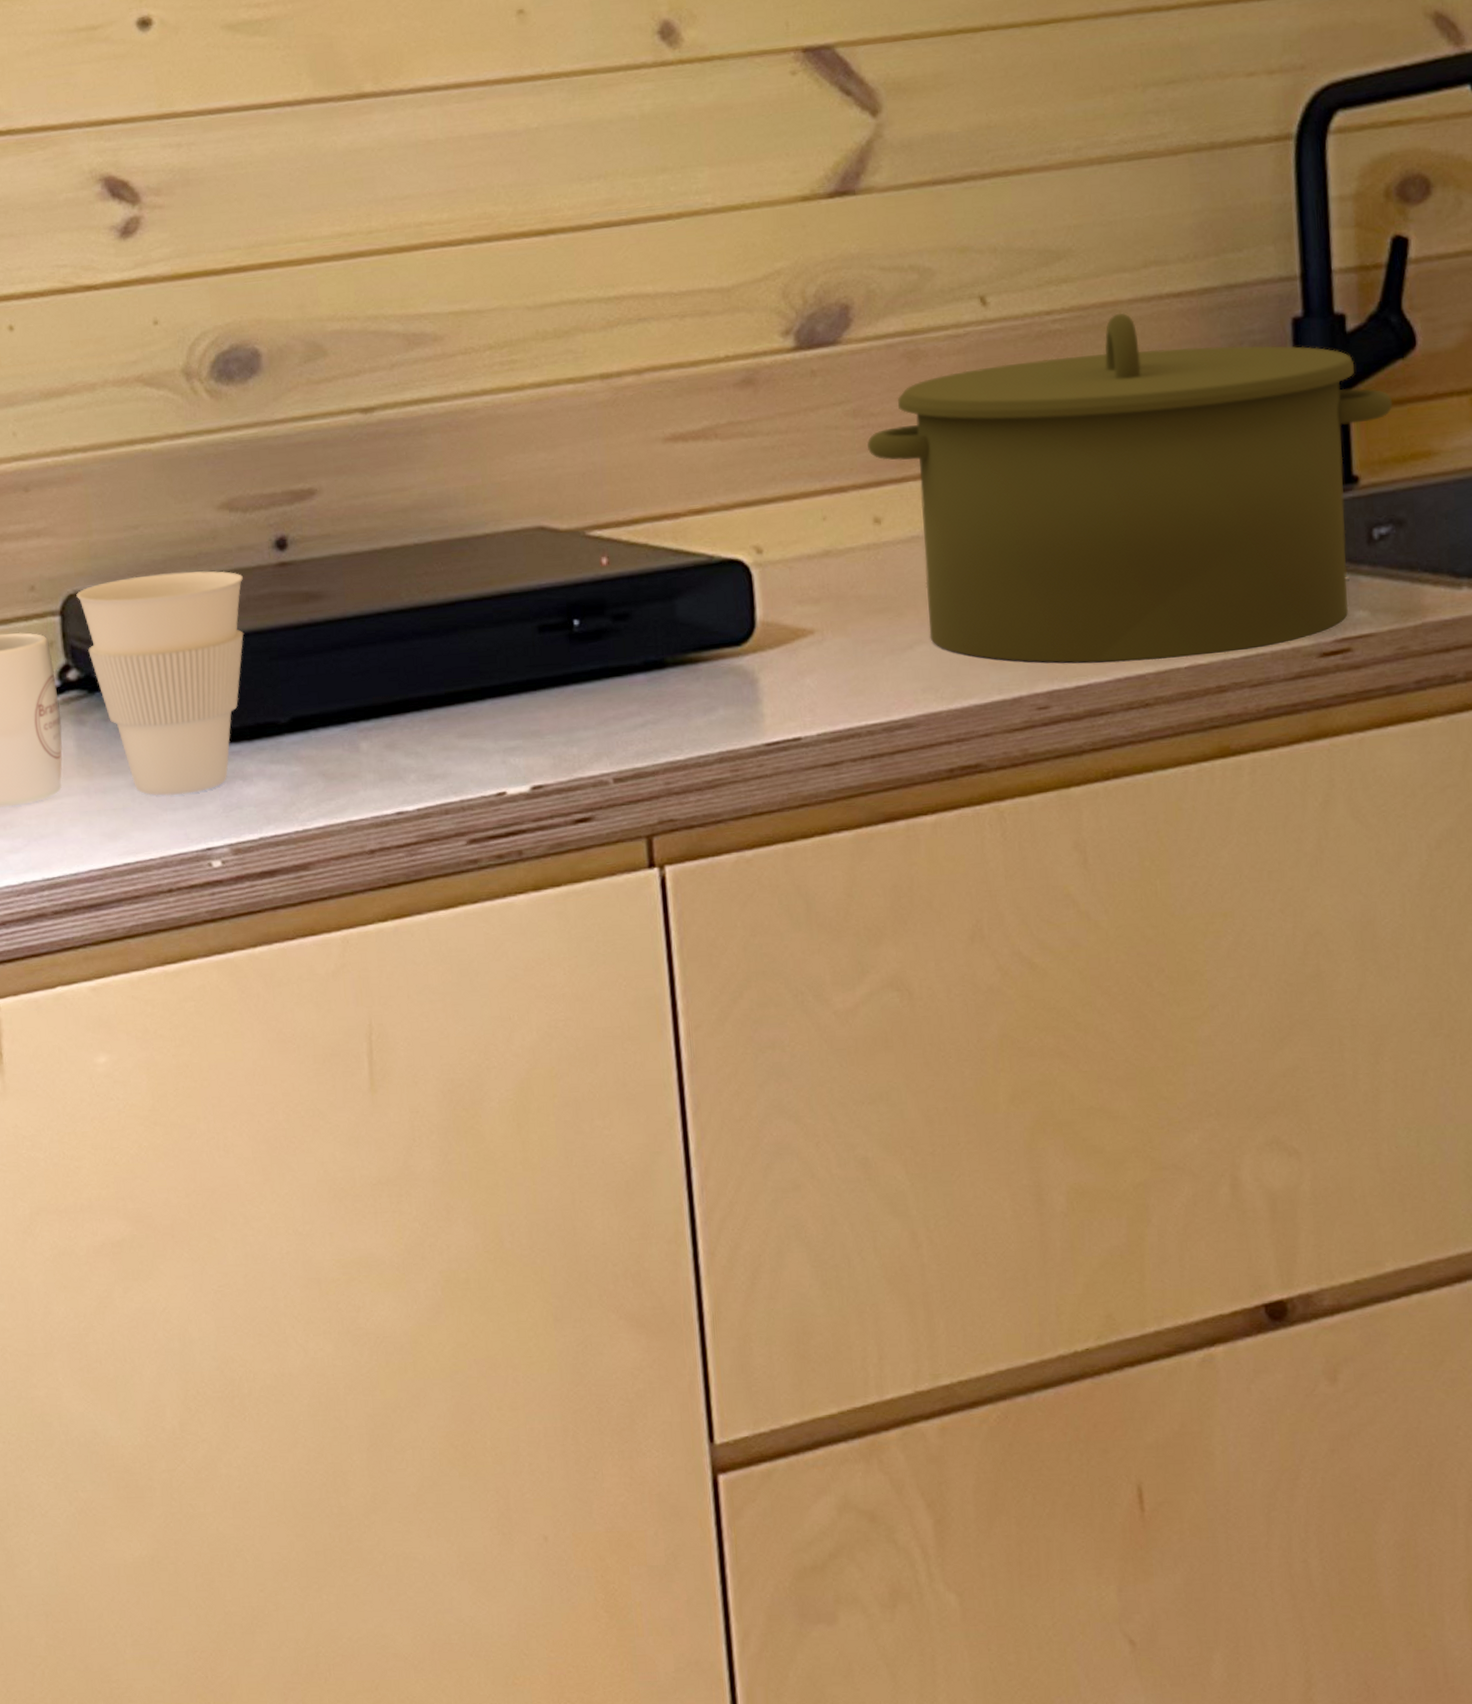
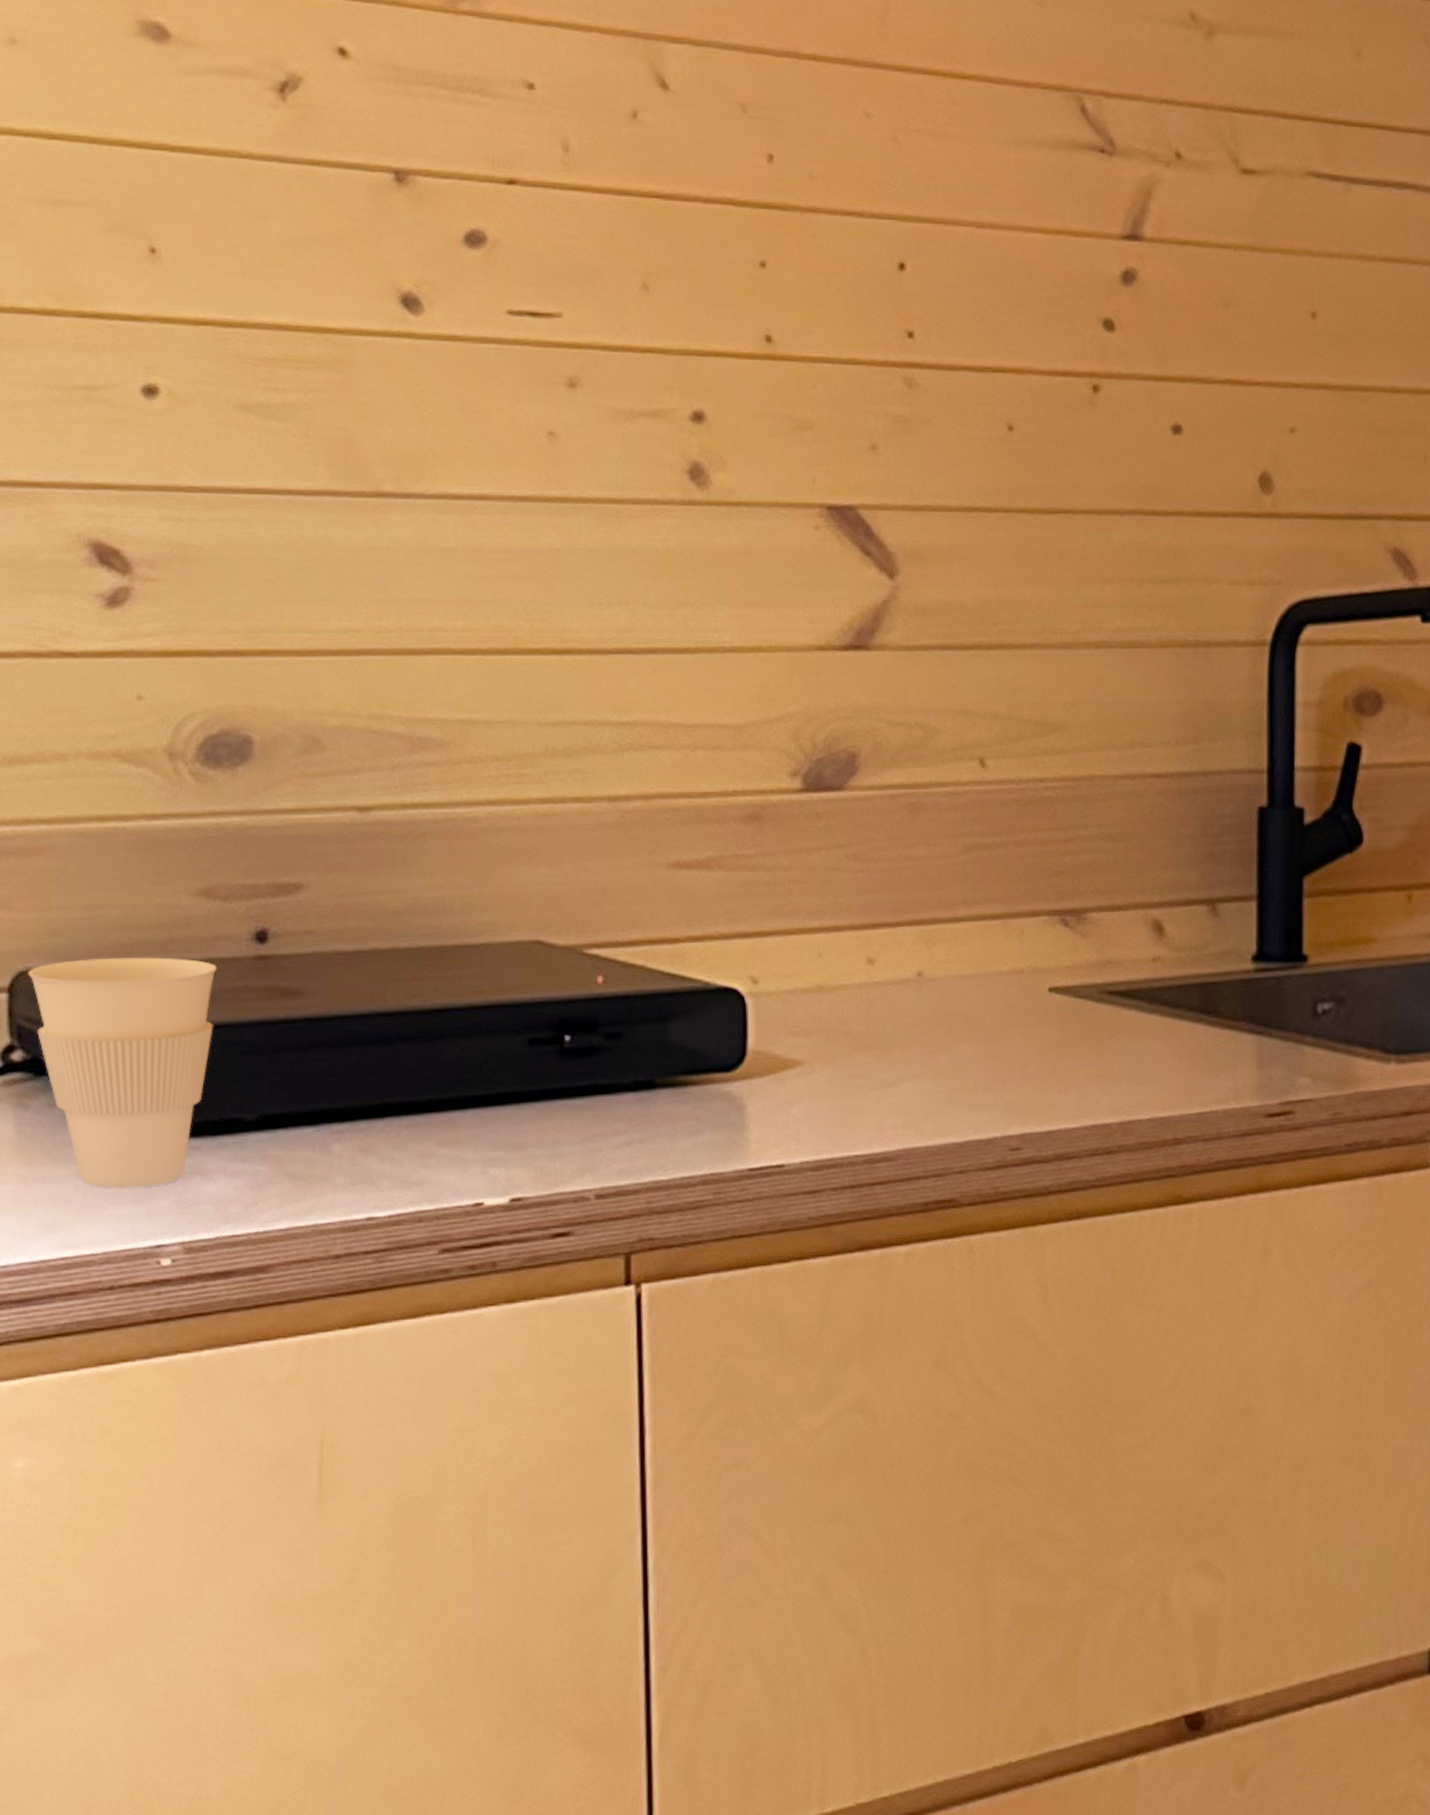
cooking pot: present [867,312,1393,663] -> none [866,787,1341,1111]

